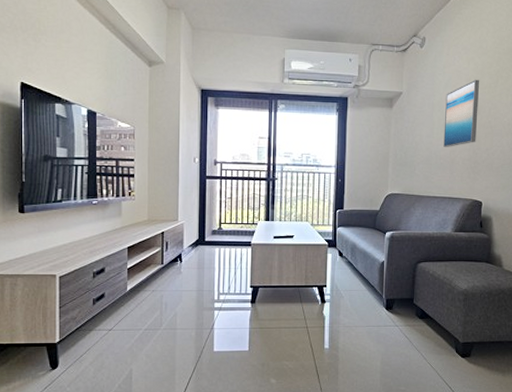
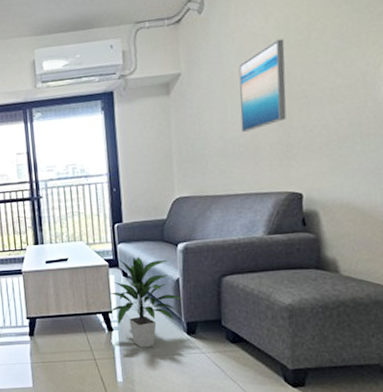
indoor plant: none [323,239,386,319] -> present [108,256,184,348]

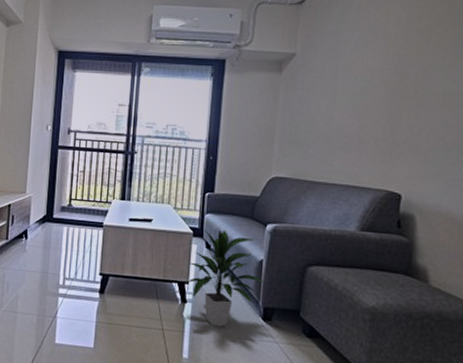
wall art: present [238,39,286,132] -> none [348,37,404,123]

